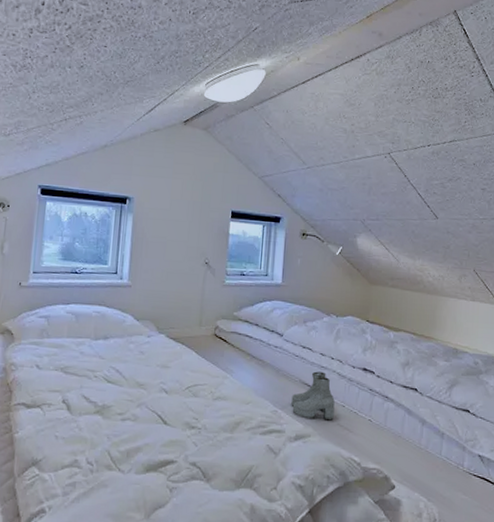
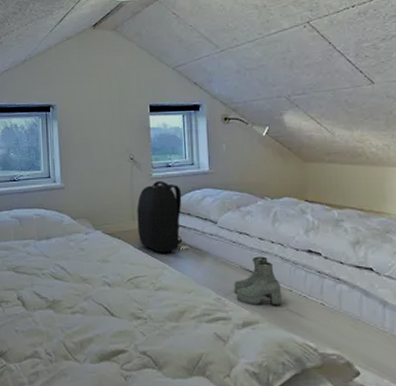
backpack: none [203,289,252,363] -> present [137,181,183,253]

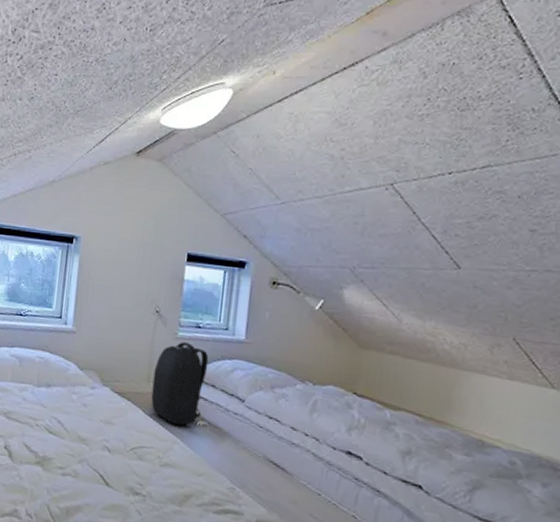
boots: present [234,256,282,305] -> none [252,448,308,509]

